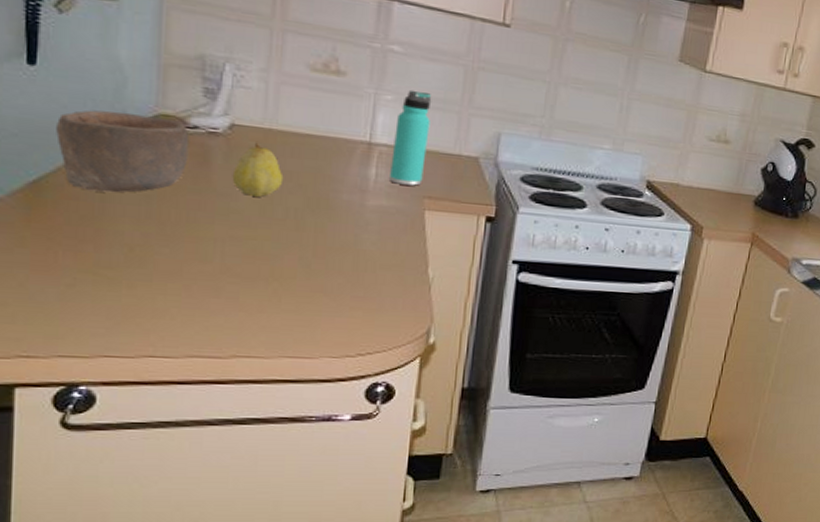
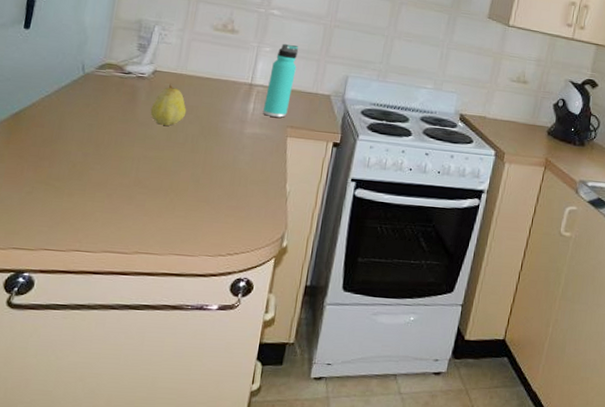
bowl: present [56,110,190,193] -> none [35,61,124,122]

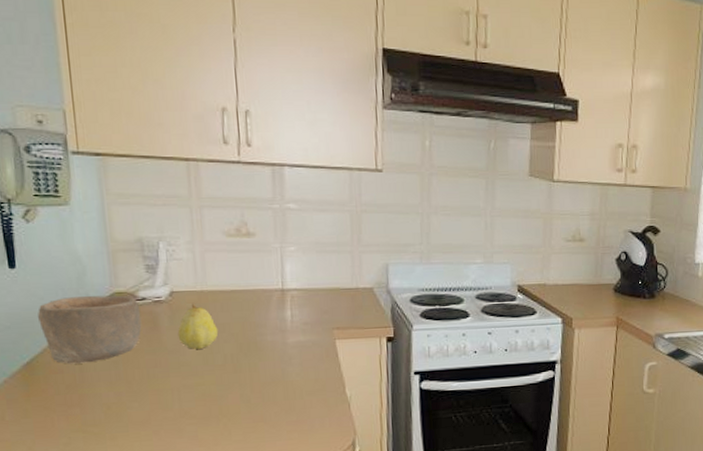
bowl: none [35,61,124,122] -> present [38,295,142,364]
thermos bottle: present [262,43,299,118] -> none [301,239,330,321]

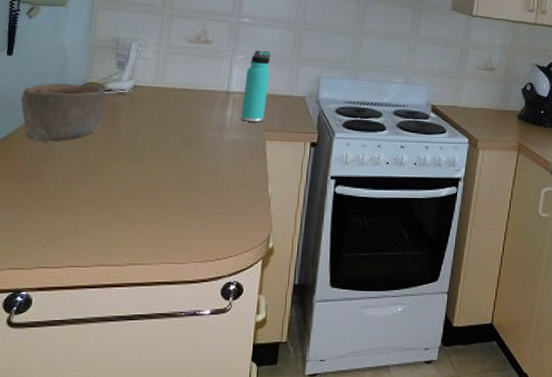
fruit: present [177,303,219,350] -> none [132,98,168,139]
thermos bottle: none [301,239,330,321] -> present [240,50,271,122]

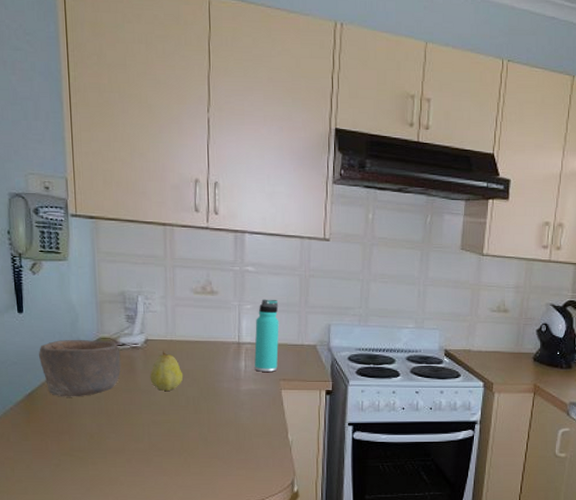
fruit: none [132,98,168,139] -> present [150,351,184,392]

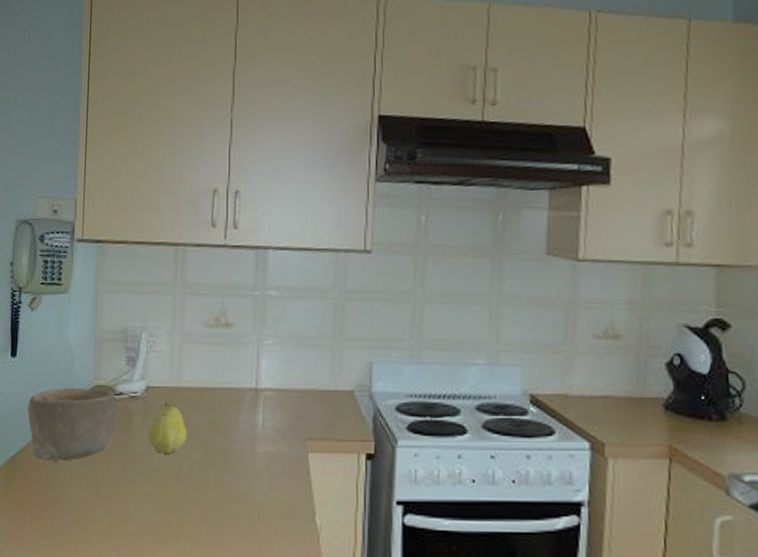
thermos bottle: present [254,299,279,372] -> none [274,331,307,428]

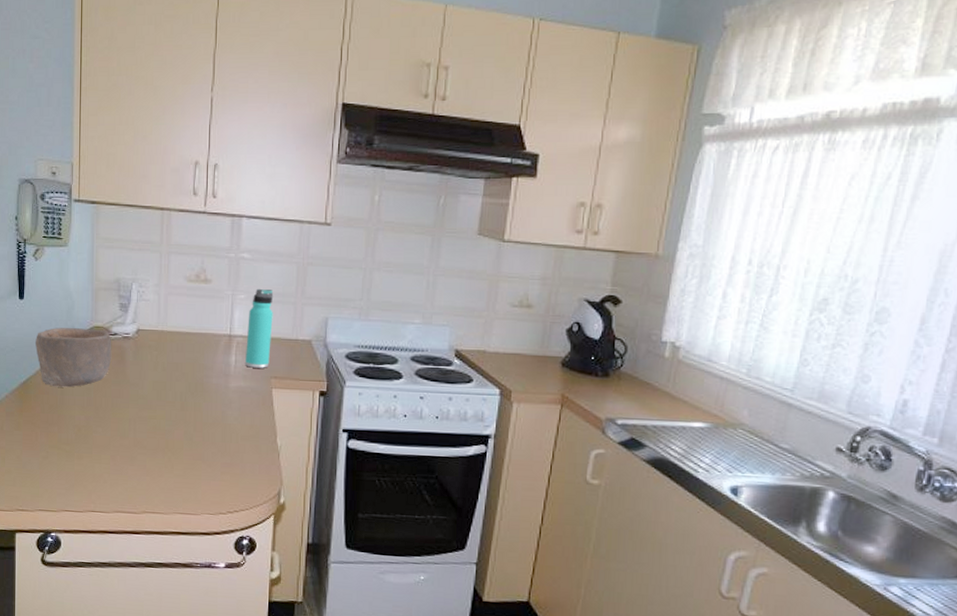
fruit: present [148,401,188,455] -> none [139,342,172,386]
thermos bottle: none [274,331,307,428] -> present [244,288,274,368]

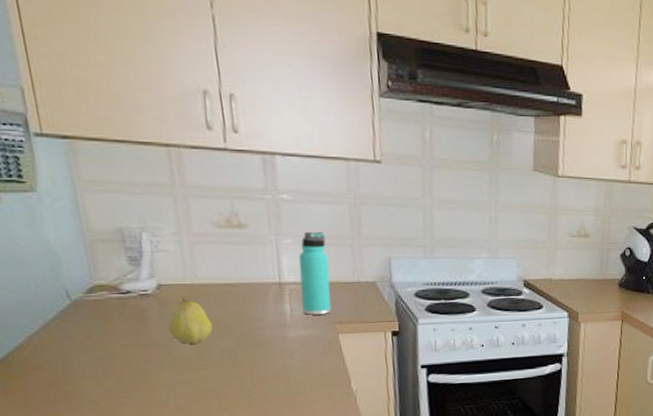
bowl: present [35,327,112,388] -> none [9,288,129,360]
fruit: none [139,342,172,386] -> present [168,297,213,345]

